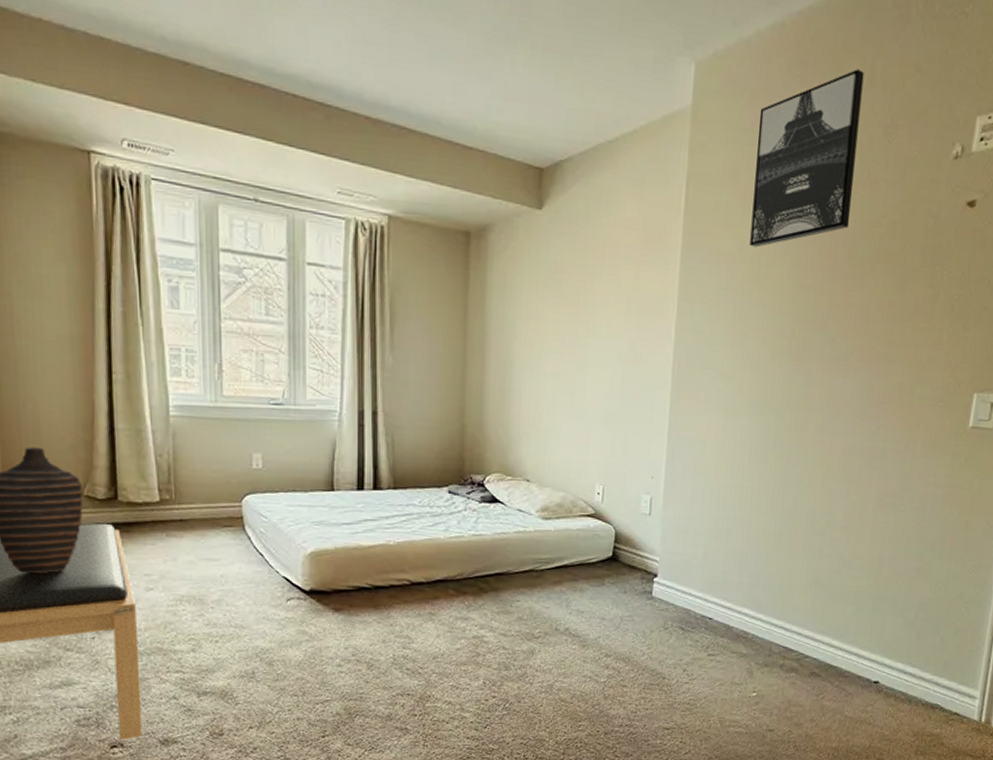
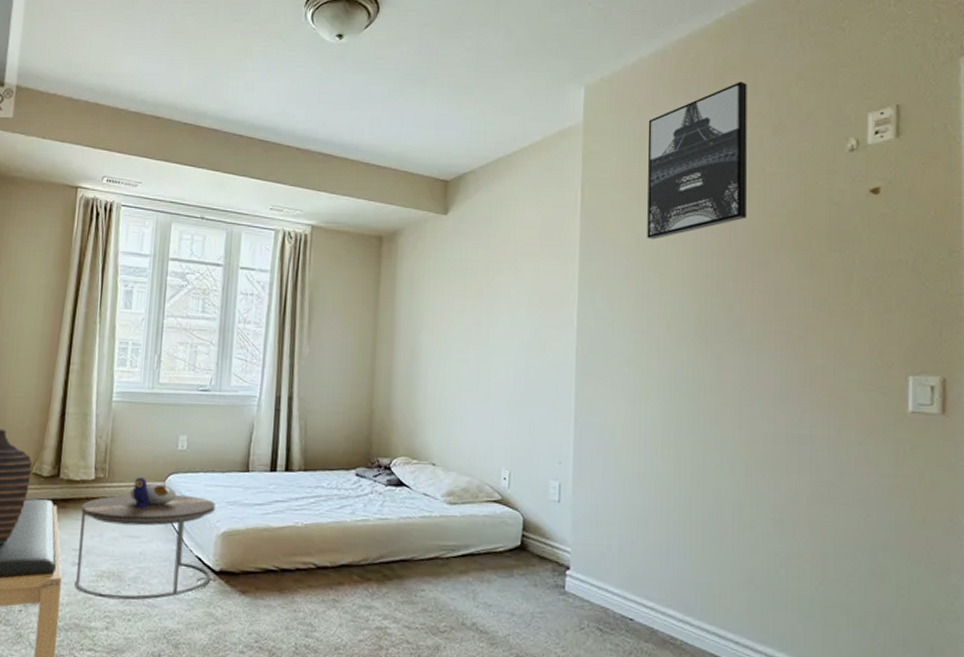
side table: none [148,497,302,623] -> present [75,476,215,601]

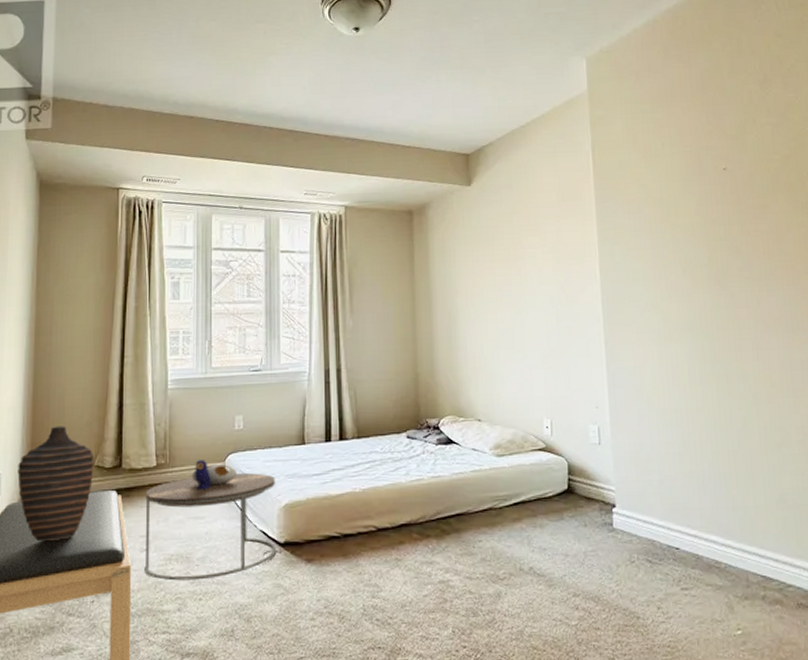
wall art: present [647,81,748,240] -> none [646,43,745,193]

